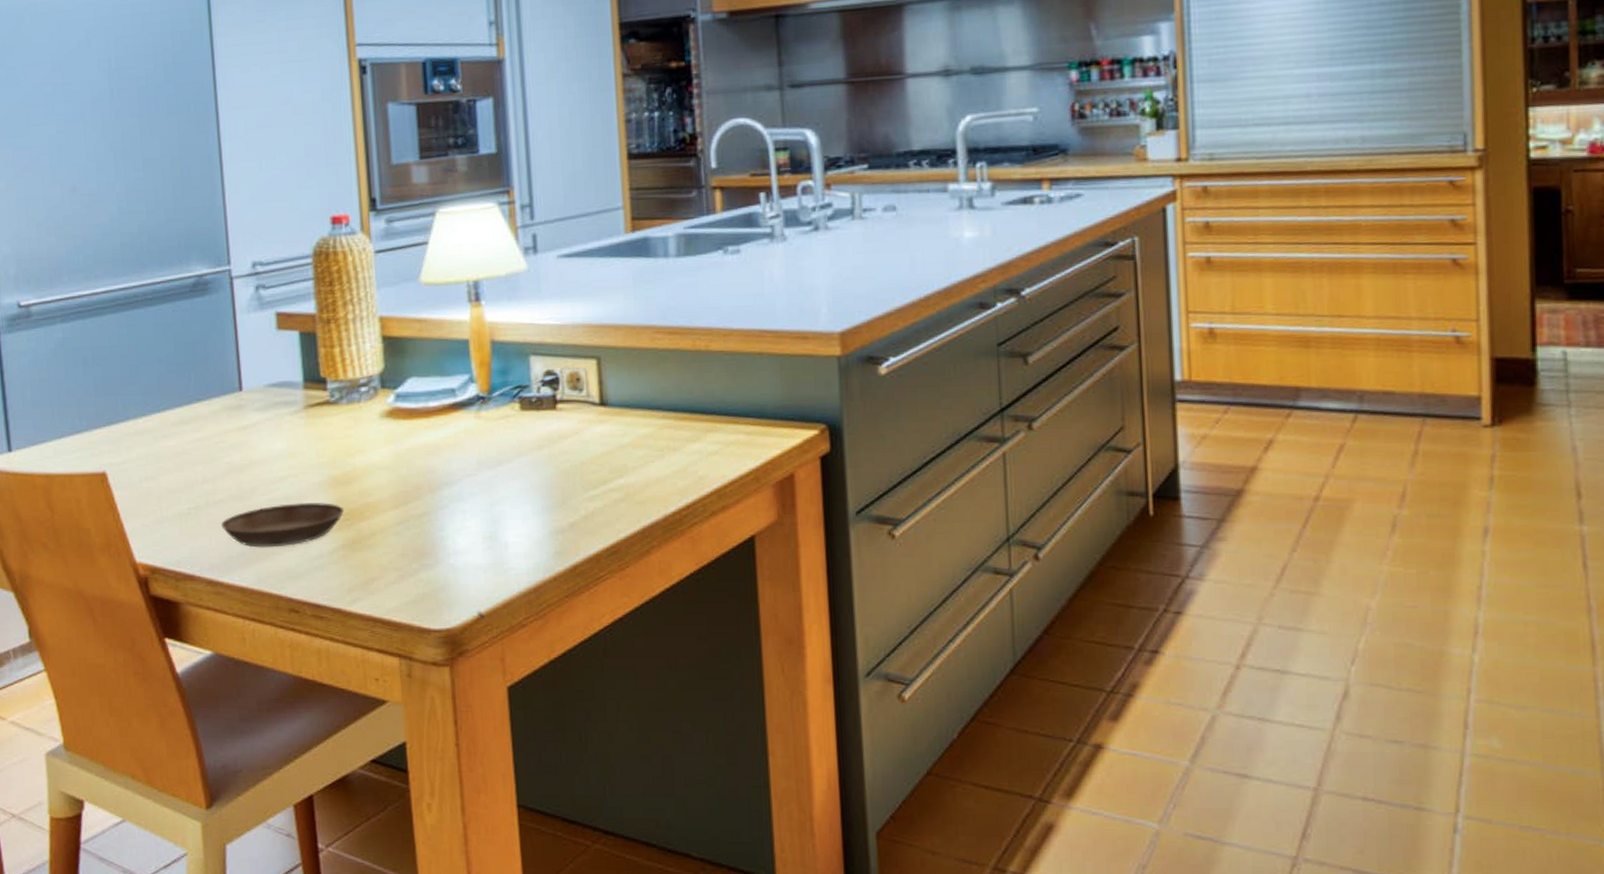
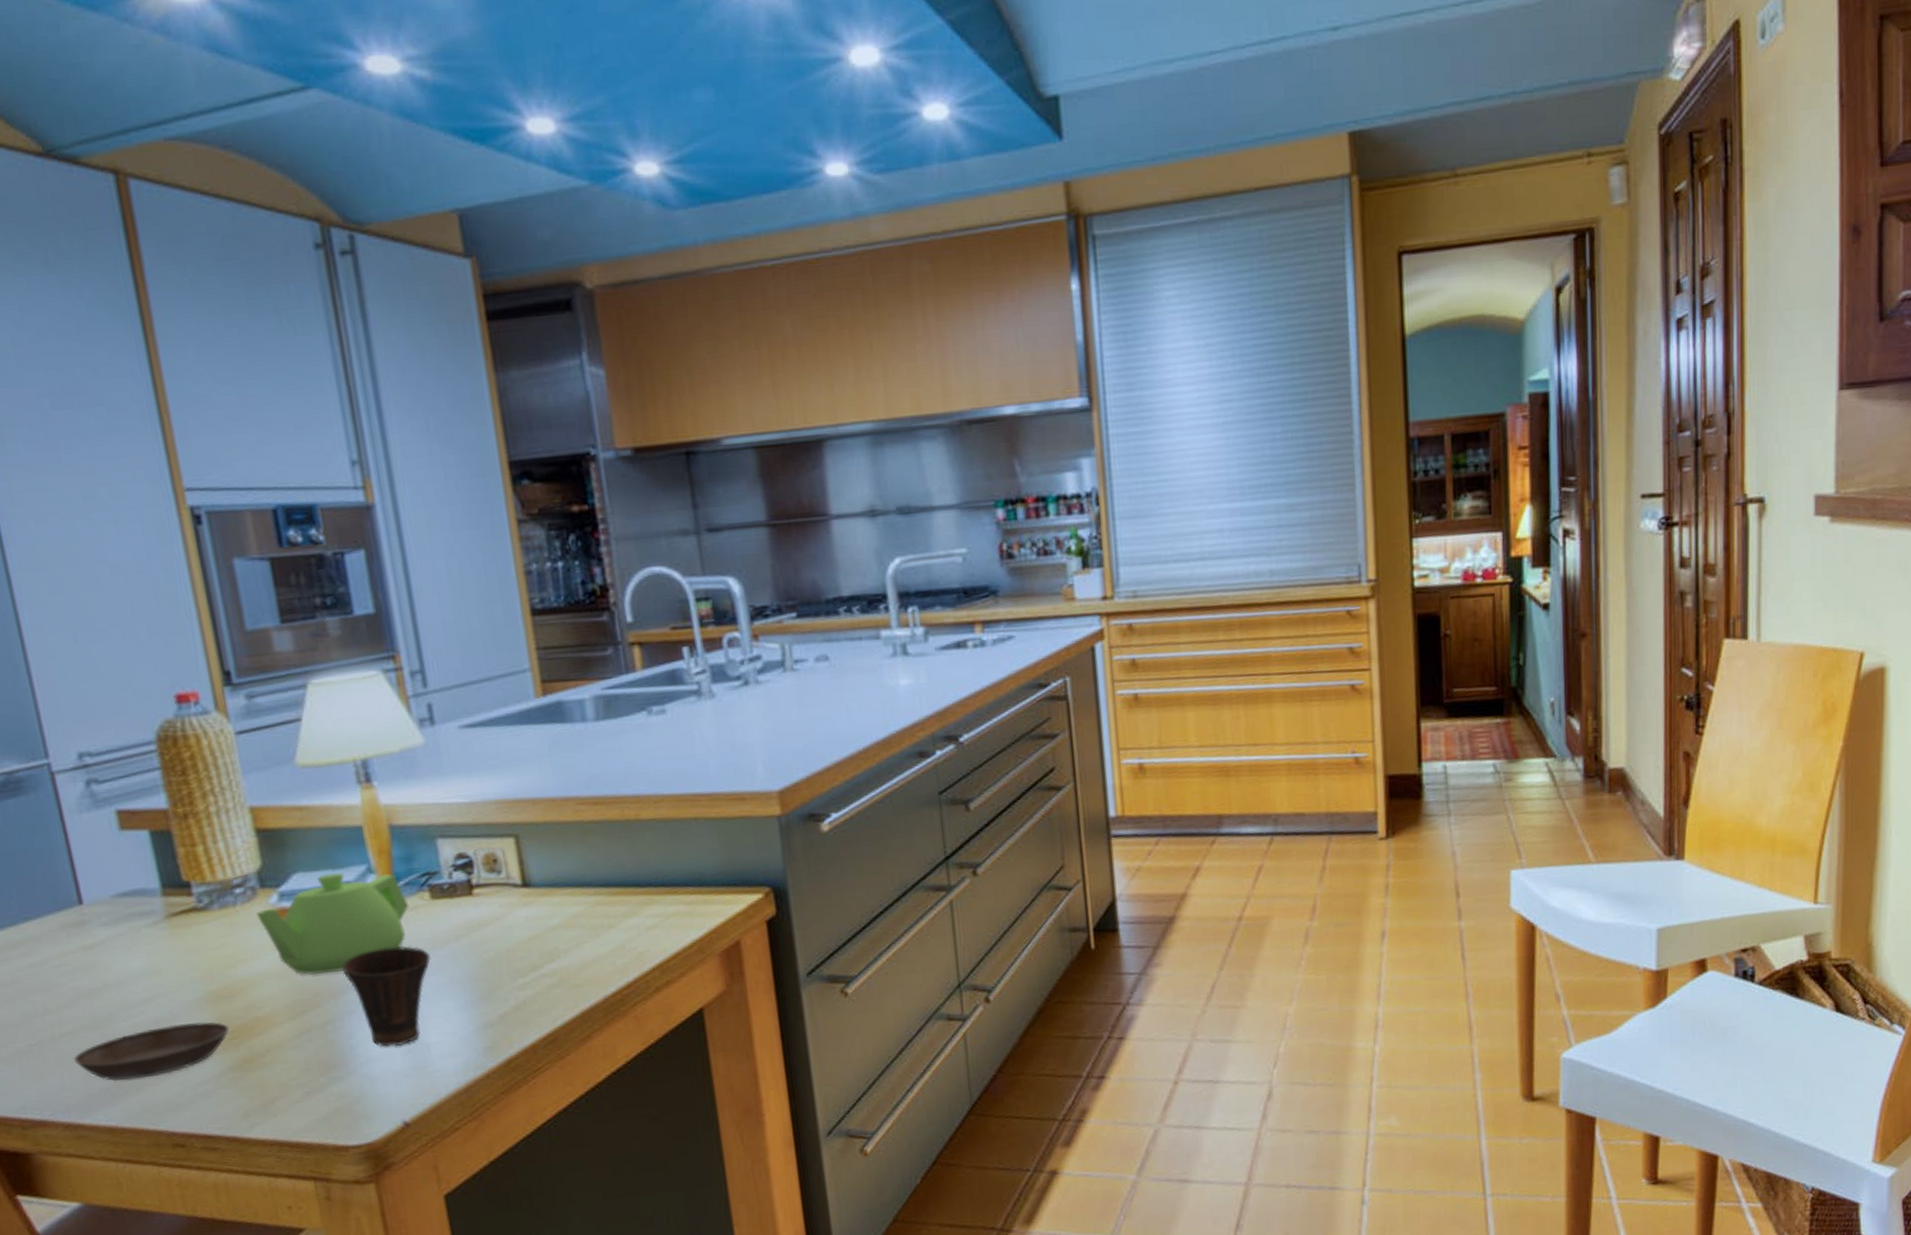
teapot: none [376,379,502,469] -> present [257,872,410,975]
cup: none [440,451,516,543] -> present [341,946,432,1047]

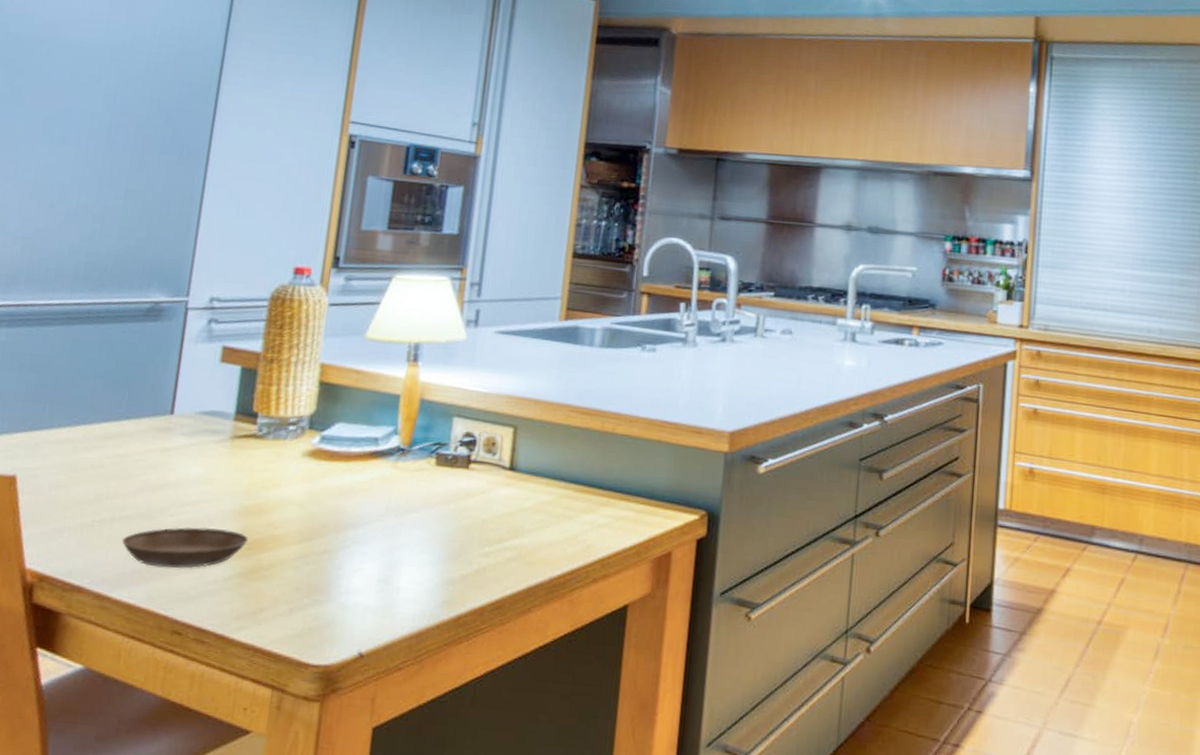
teapot: present [257,872,410,975] -> none [299,428,418,511]
cup: present [341,946,432,1047] -> none [350,498,423,585]

